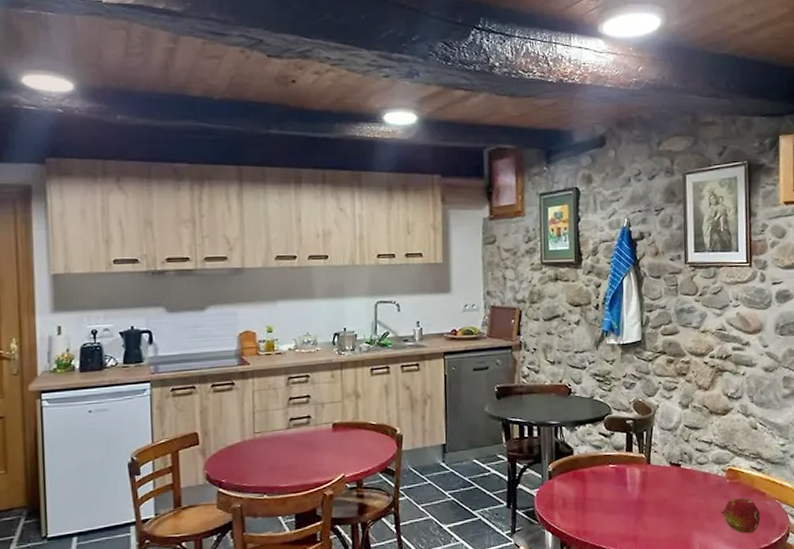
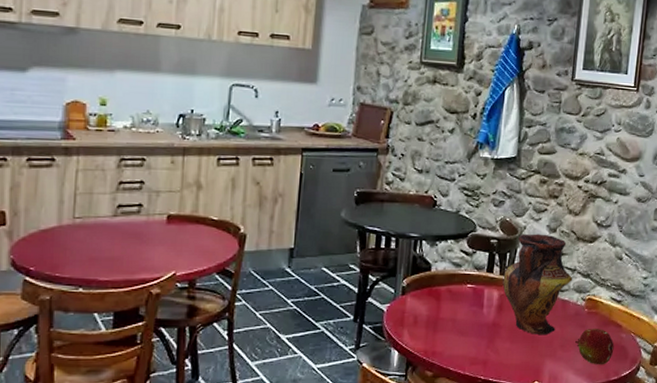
vase: none [642,410,711,509] -> present [502,234,573,336]

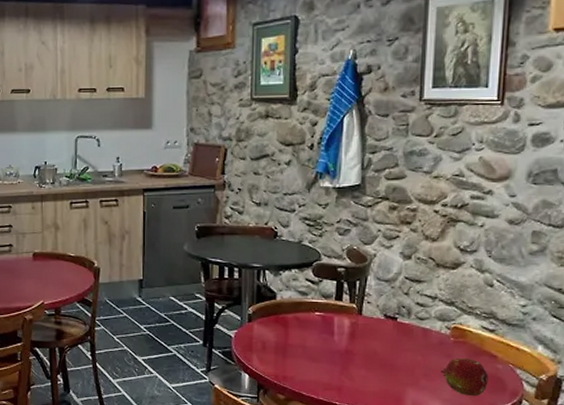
vase: present [502,234,573,336] -> none [353,261,434,364]

